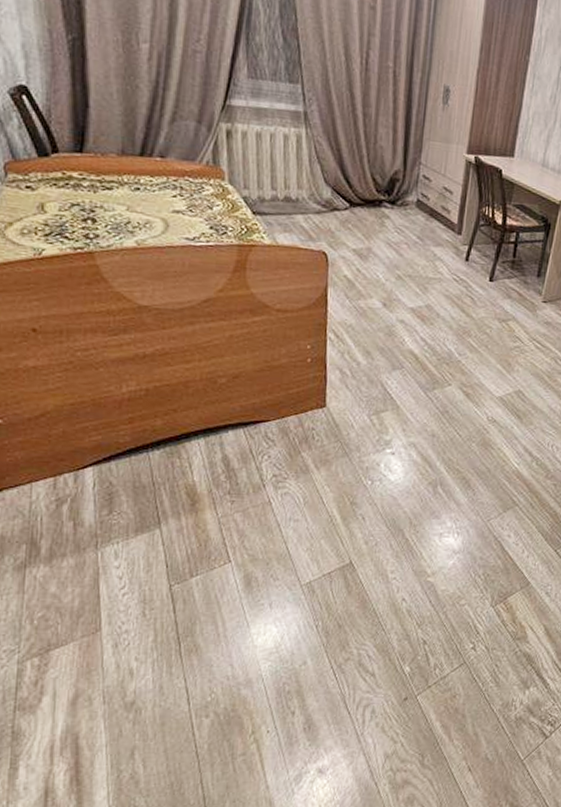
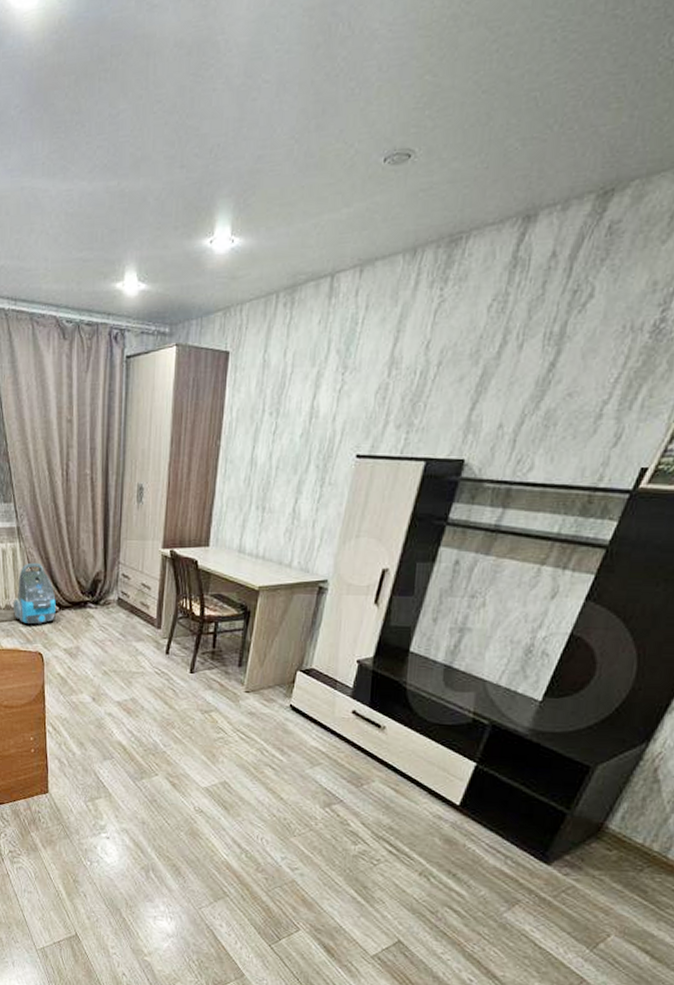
vacuum cleaner: none [293,152,347,222] -> present [13,562,56,625]

